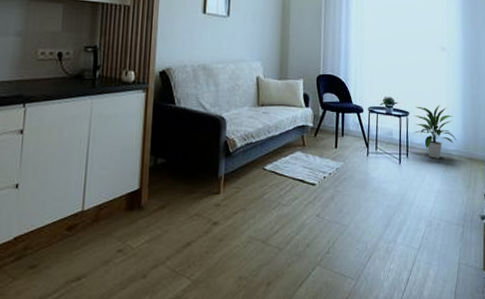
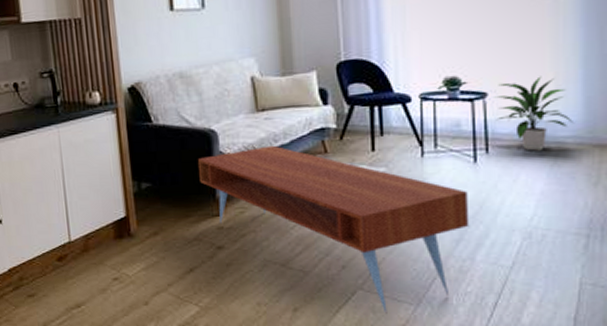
coffee table: none [207,135,395,288] -> present [198,145,469,314]

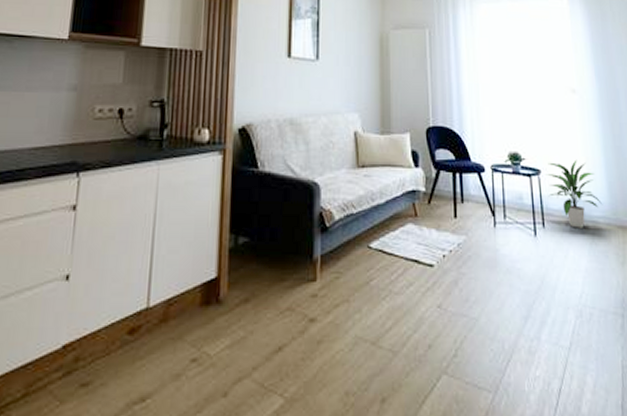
coffee table: present [198,145,469,314] -> none [299,204,534,404]

